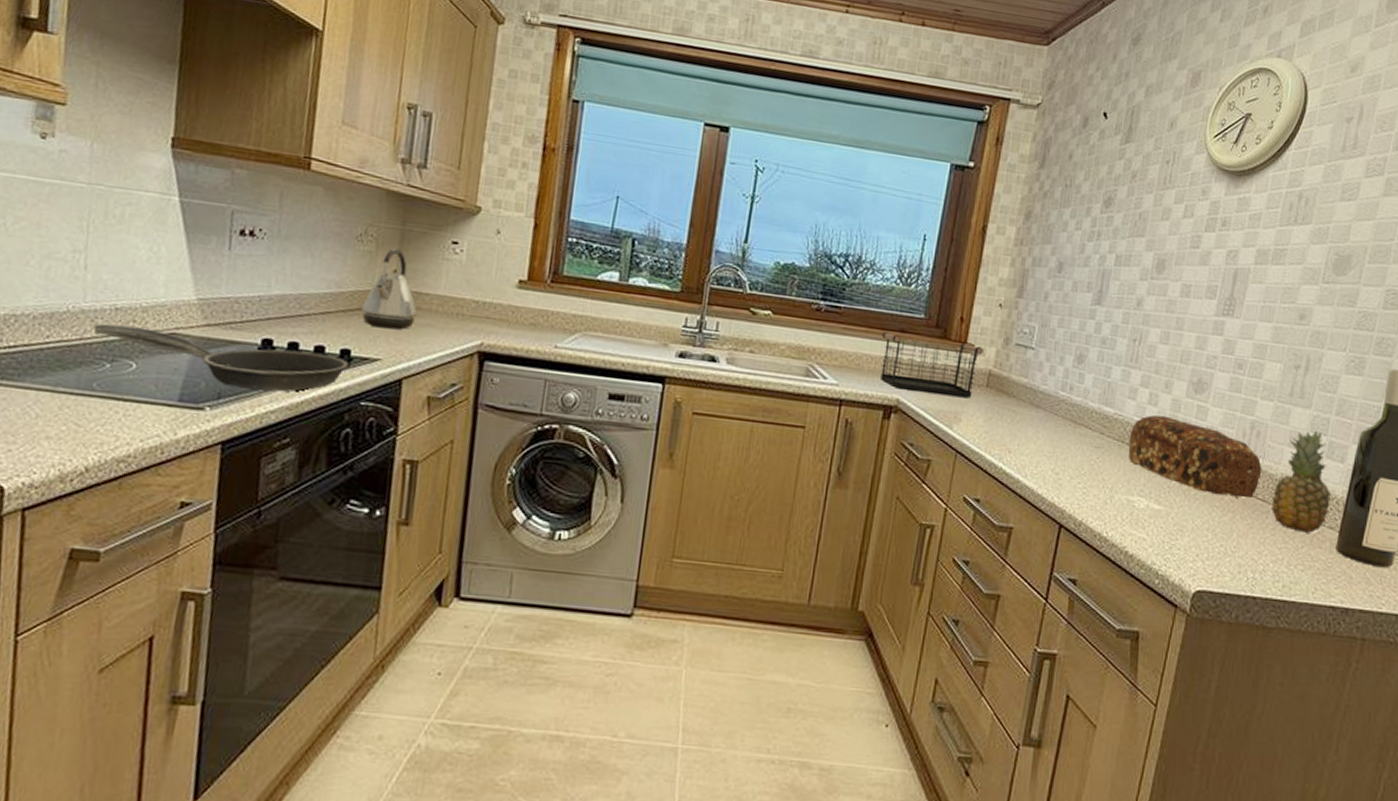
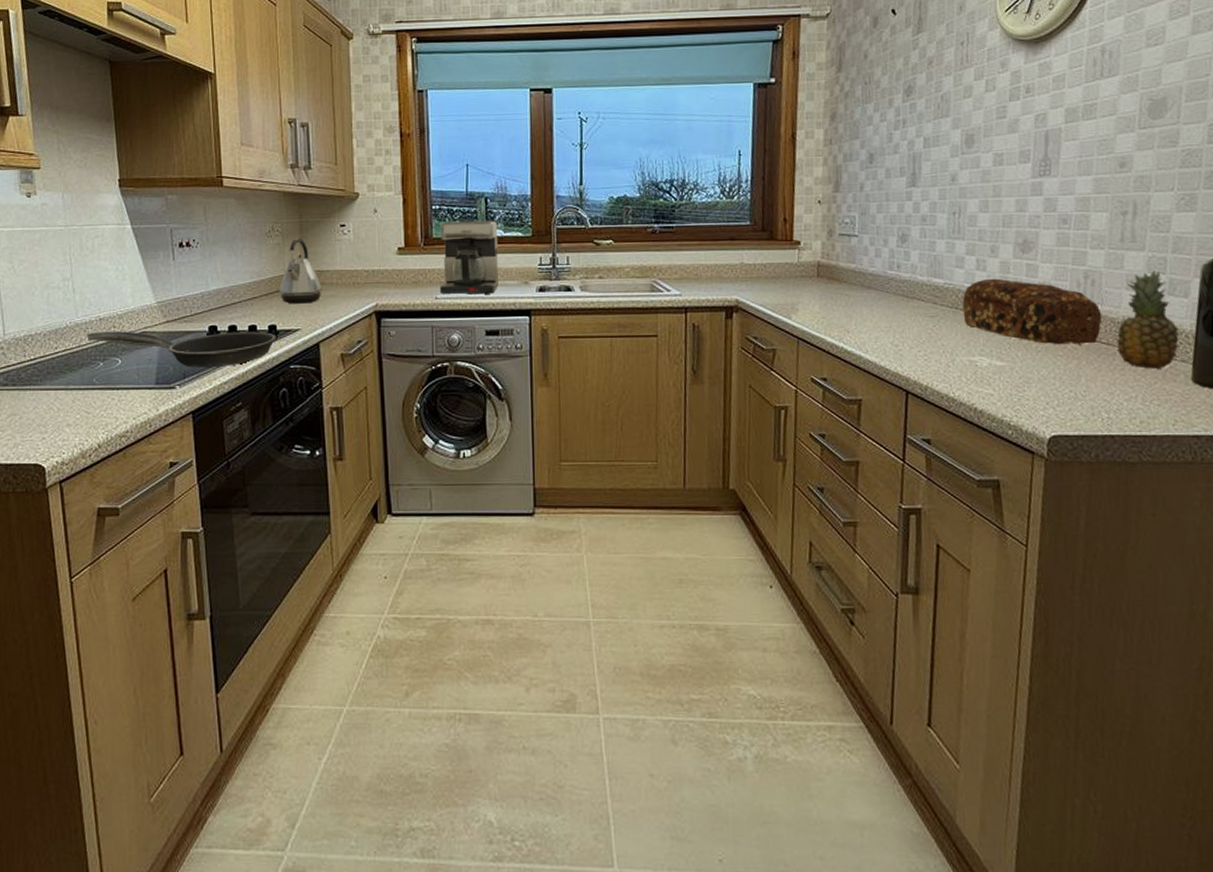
coffee maker: none [561,258,642,352] -> present [439,220,498,295]
dish rack: present [880,332,983,399] -> none [713,240,810,290]

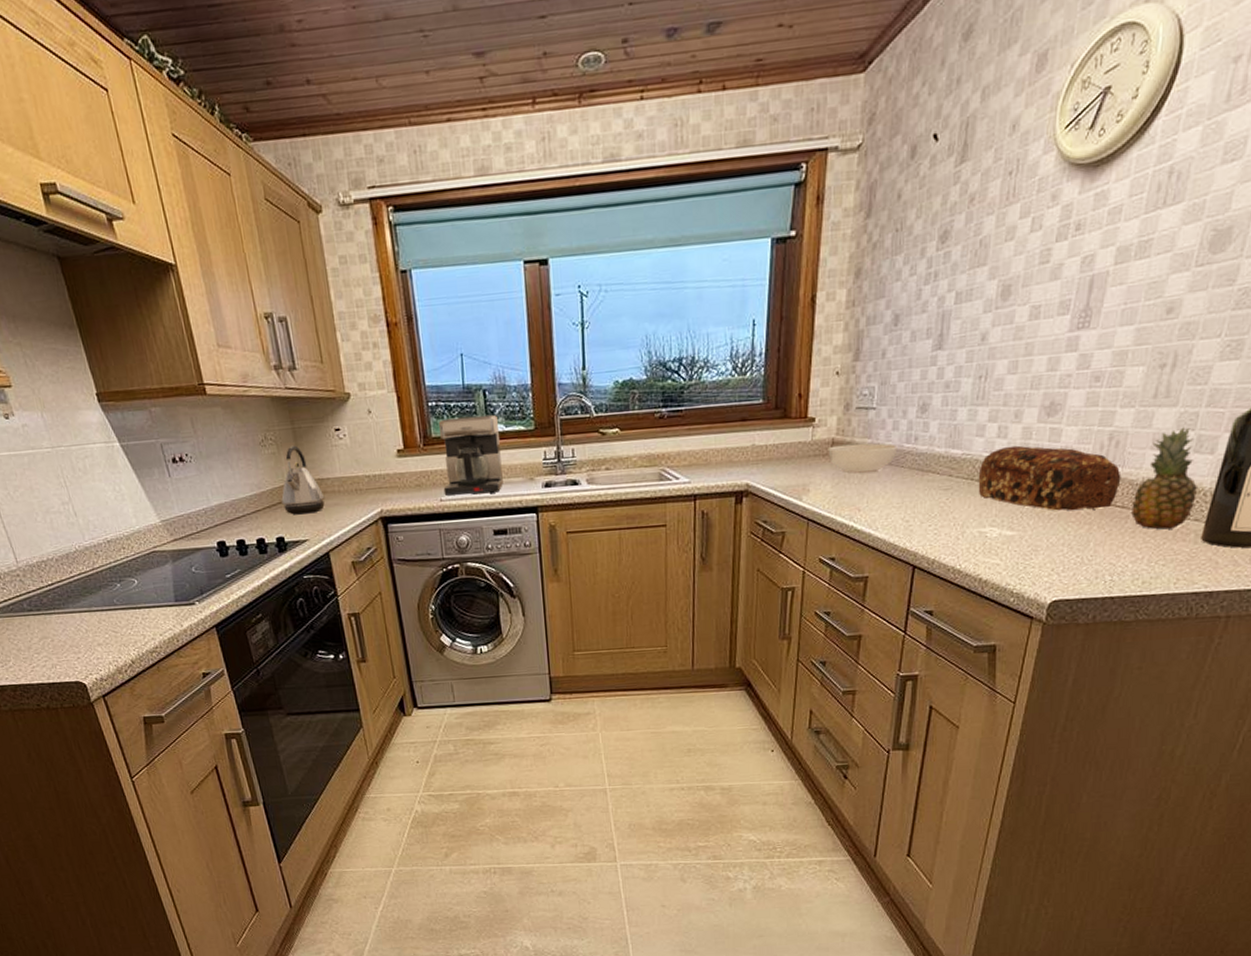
frying pan: present [87,331,277,369] -> none [98,544,286,584]
bowl: none [814,267,883,297] -> present [828,443,899,474]

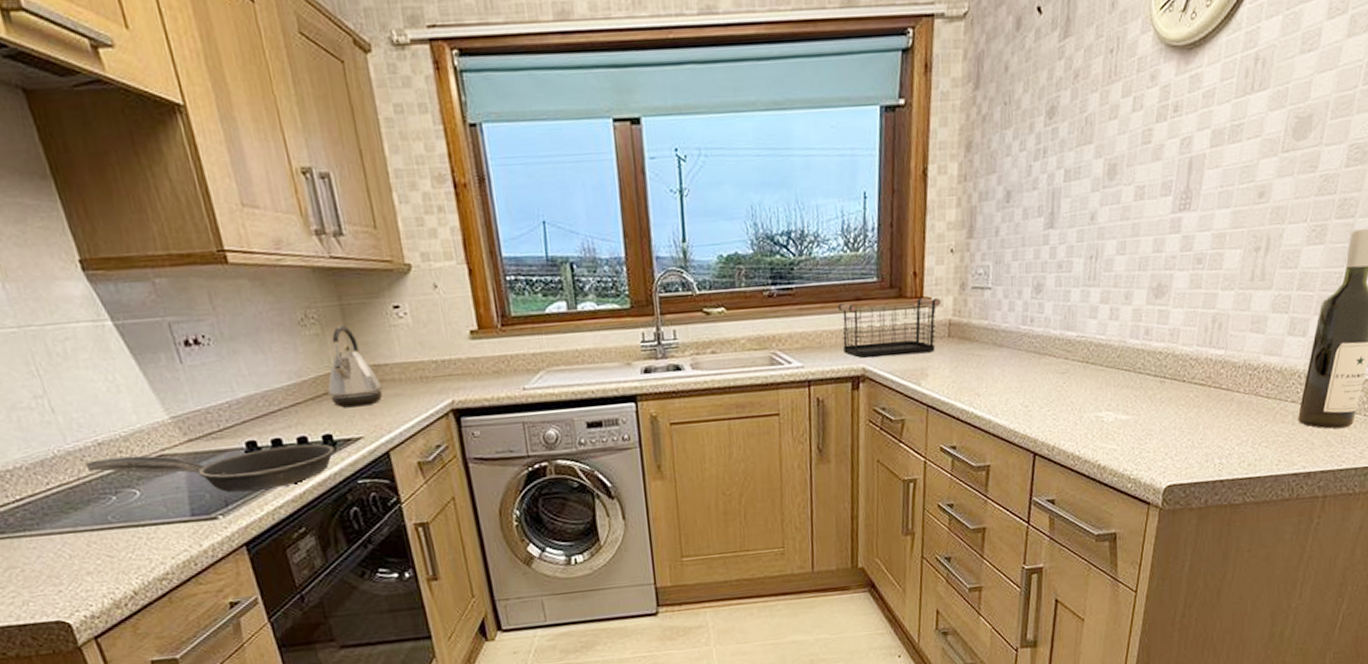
frying pan: none [98,544,286,584] -> present [85,443,335,493]
coffee maker: present [438,414,503,497] -> none [518,291,596,385]
dish rack: none [724,417,825,474] -> present [837,297,941,358]
bowl: present [828,443,899,474] -> none [945,325,1016,357]
bread loaf: present [978,445,1121,511] -> none [1093,327,1225,394]
fruit: present [1130,427,1199,530] -> none [1234,310,1294,412]

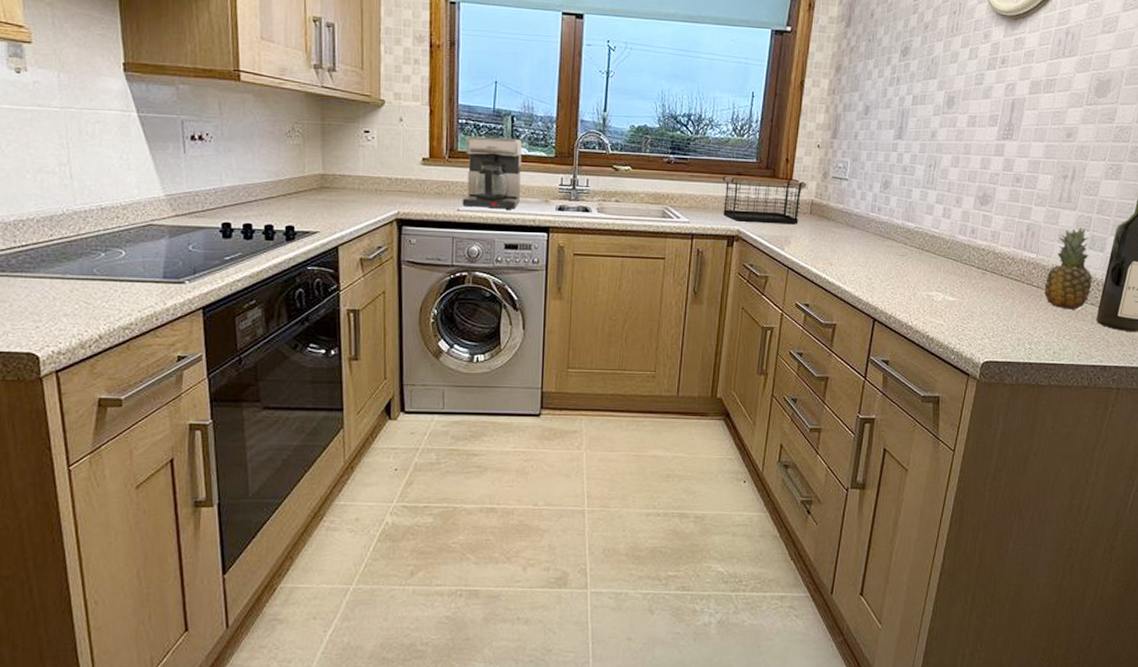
frying pan: present [85,443,335,493] -> none [86,221,294,265]
kettle: present [327,325,383,408] -> none [298,140,344,207]
coffee maker: none [518,291,596,385] -> present [462,136,522,209]
fruit: none [1234,310,1294,412] -> present [1043,227,1093,310]

